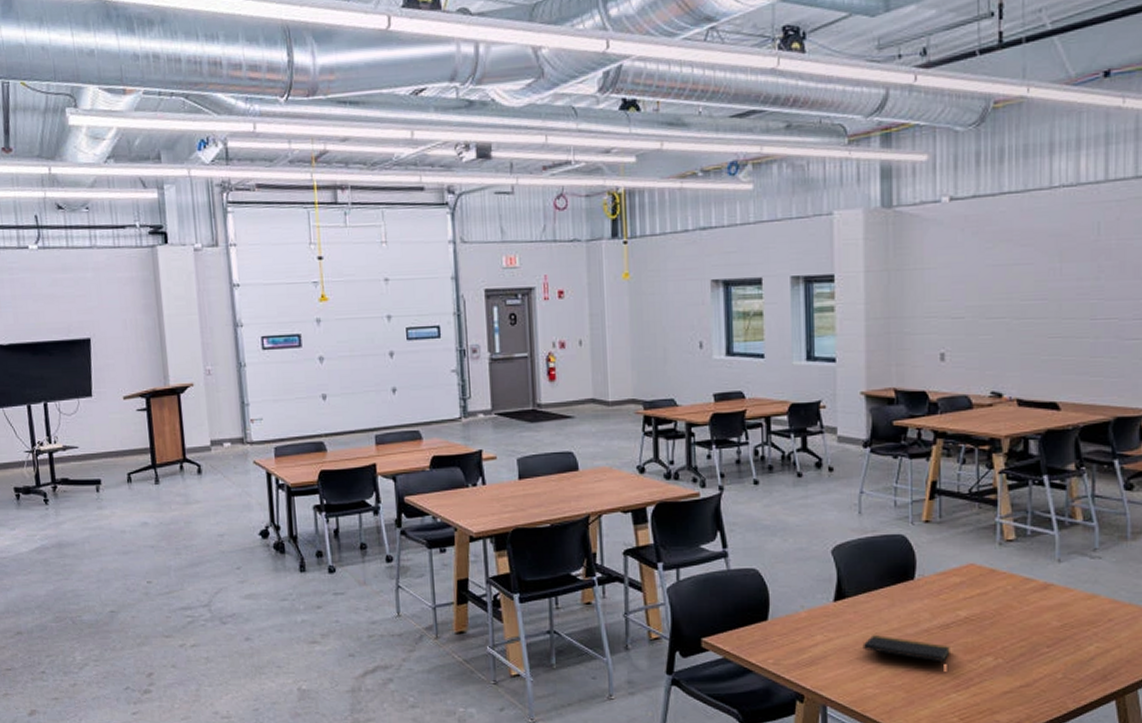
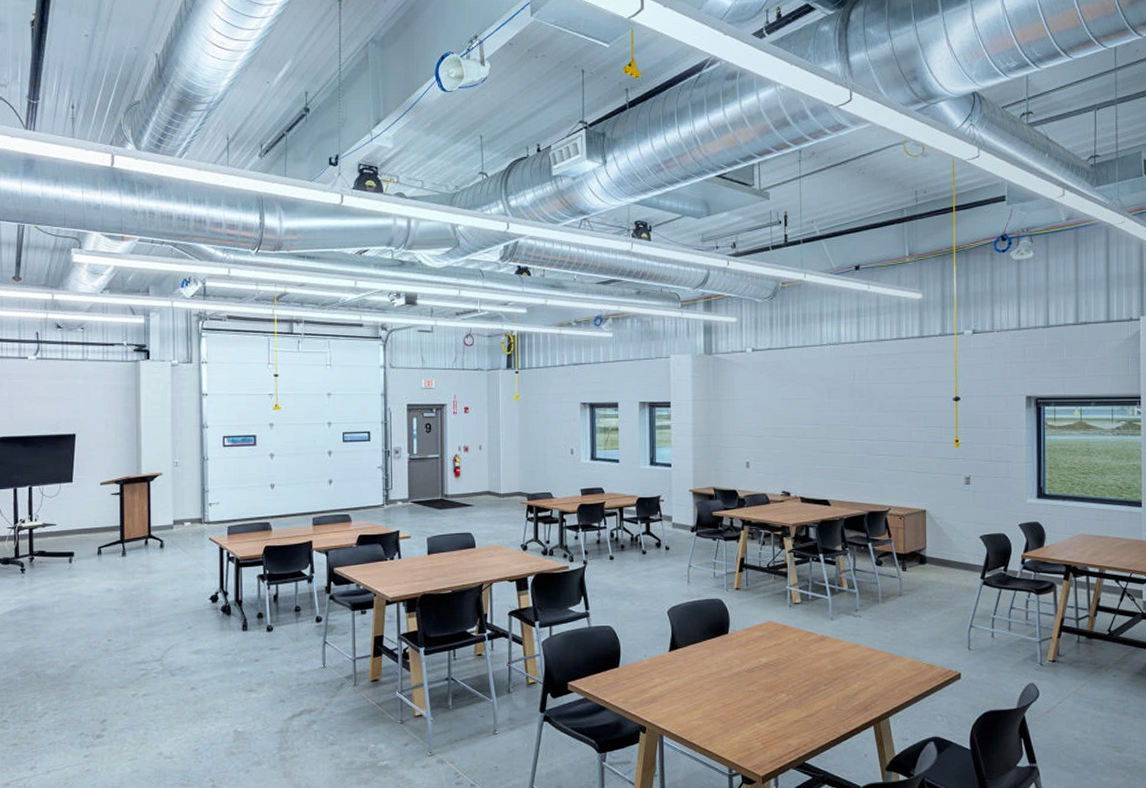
notepad: present [862,635,950,664] -> none [690,678,755,700]

